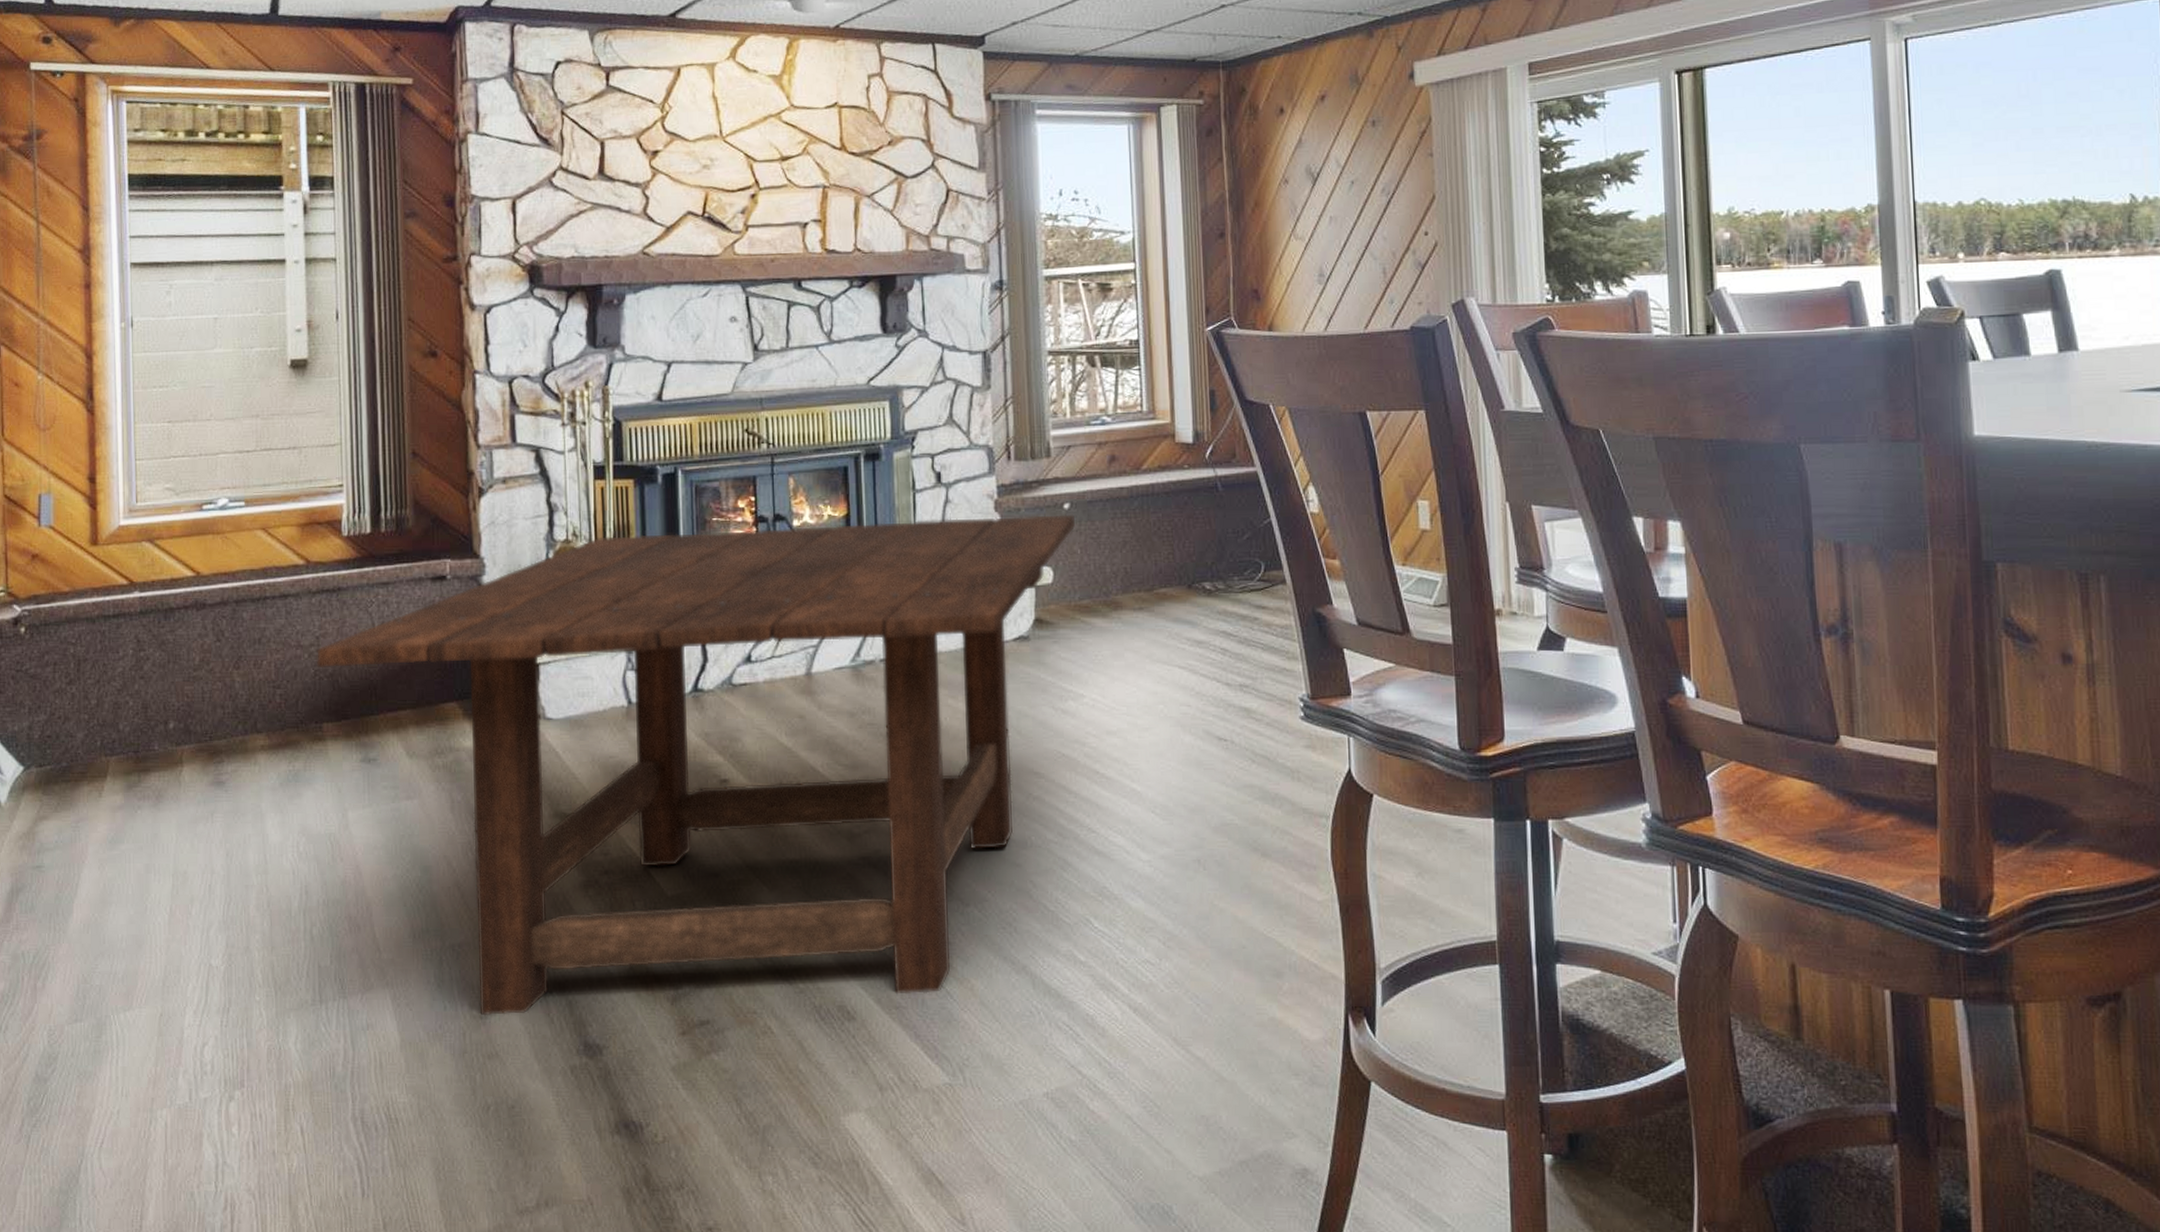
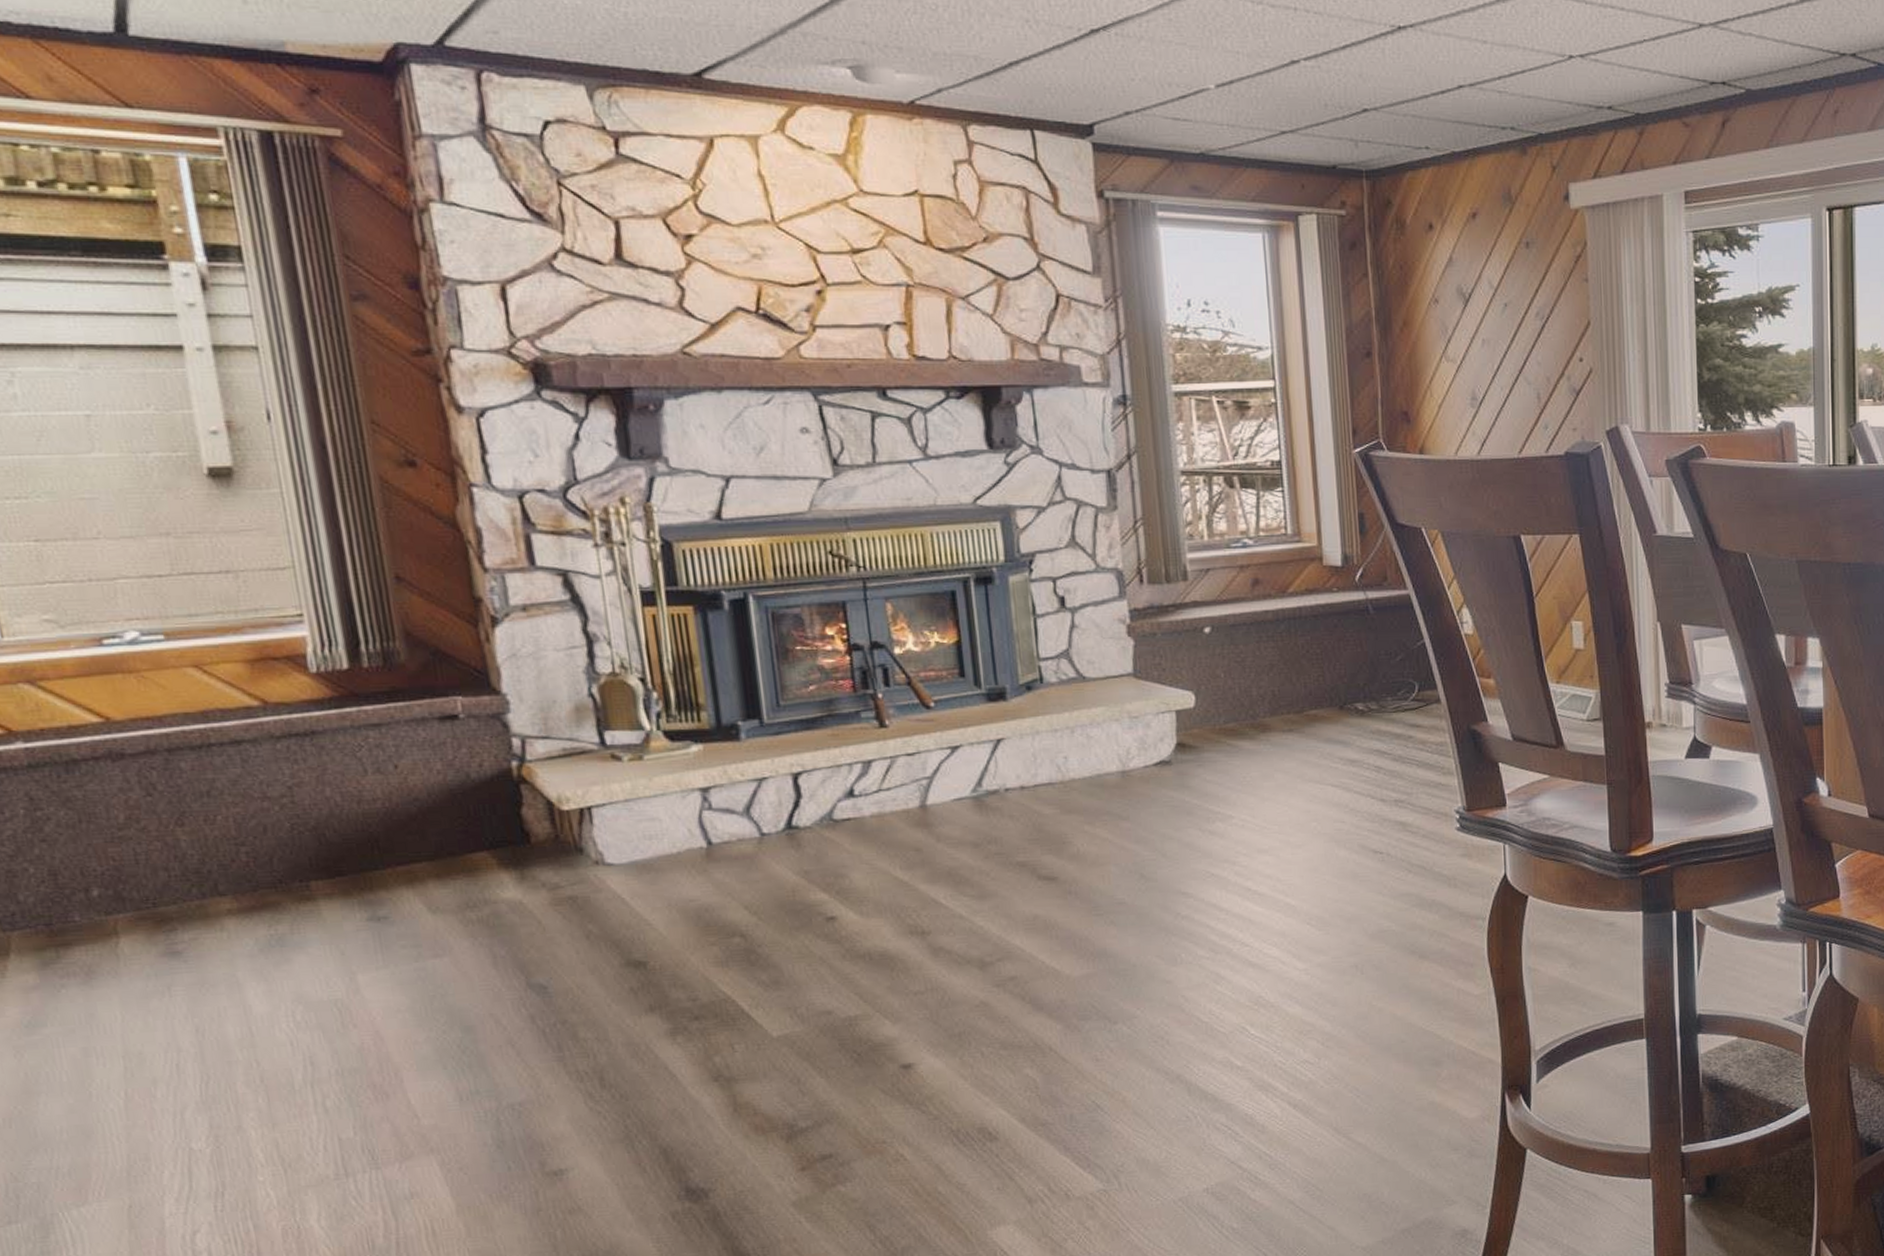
dining table: present [316,514,1075,1016] -> none [291,638,1217,1172]

